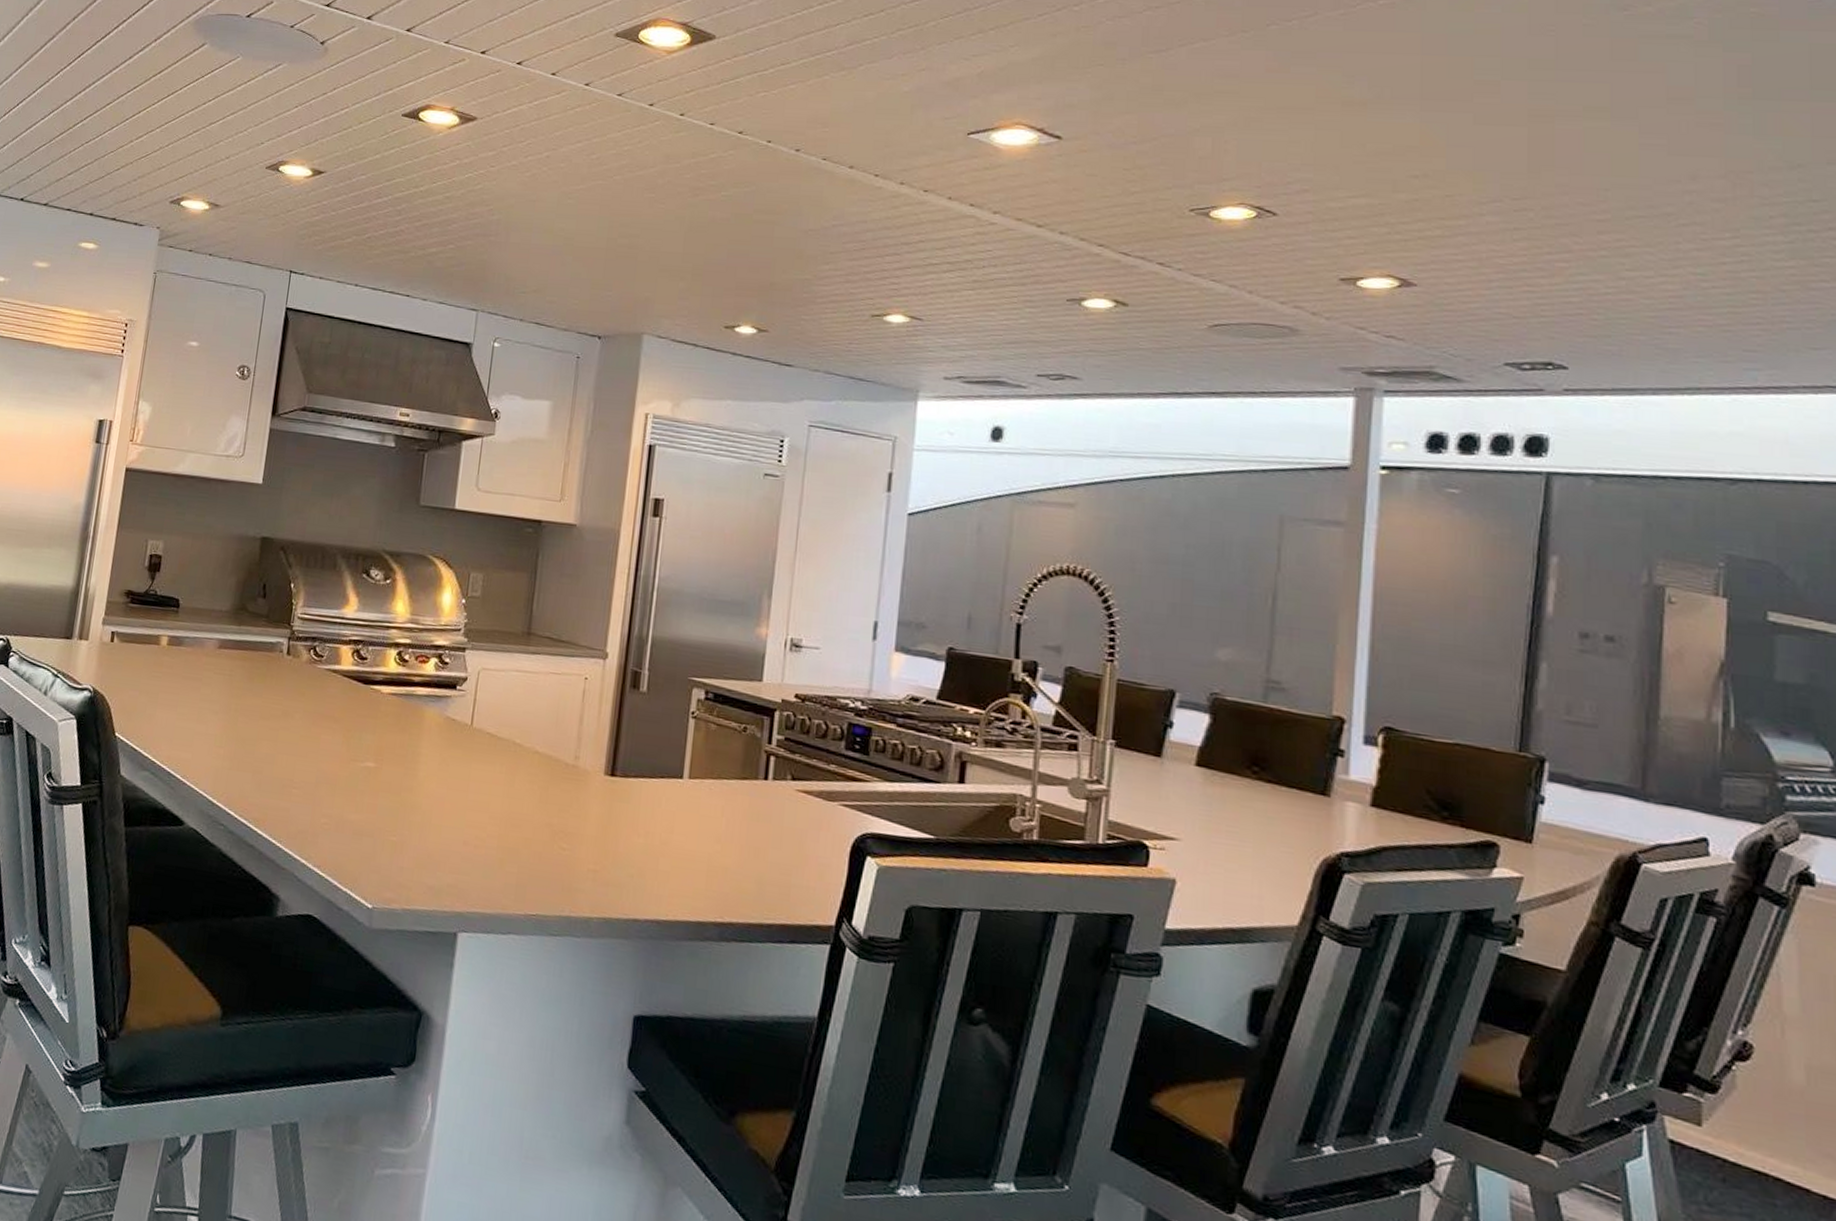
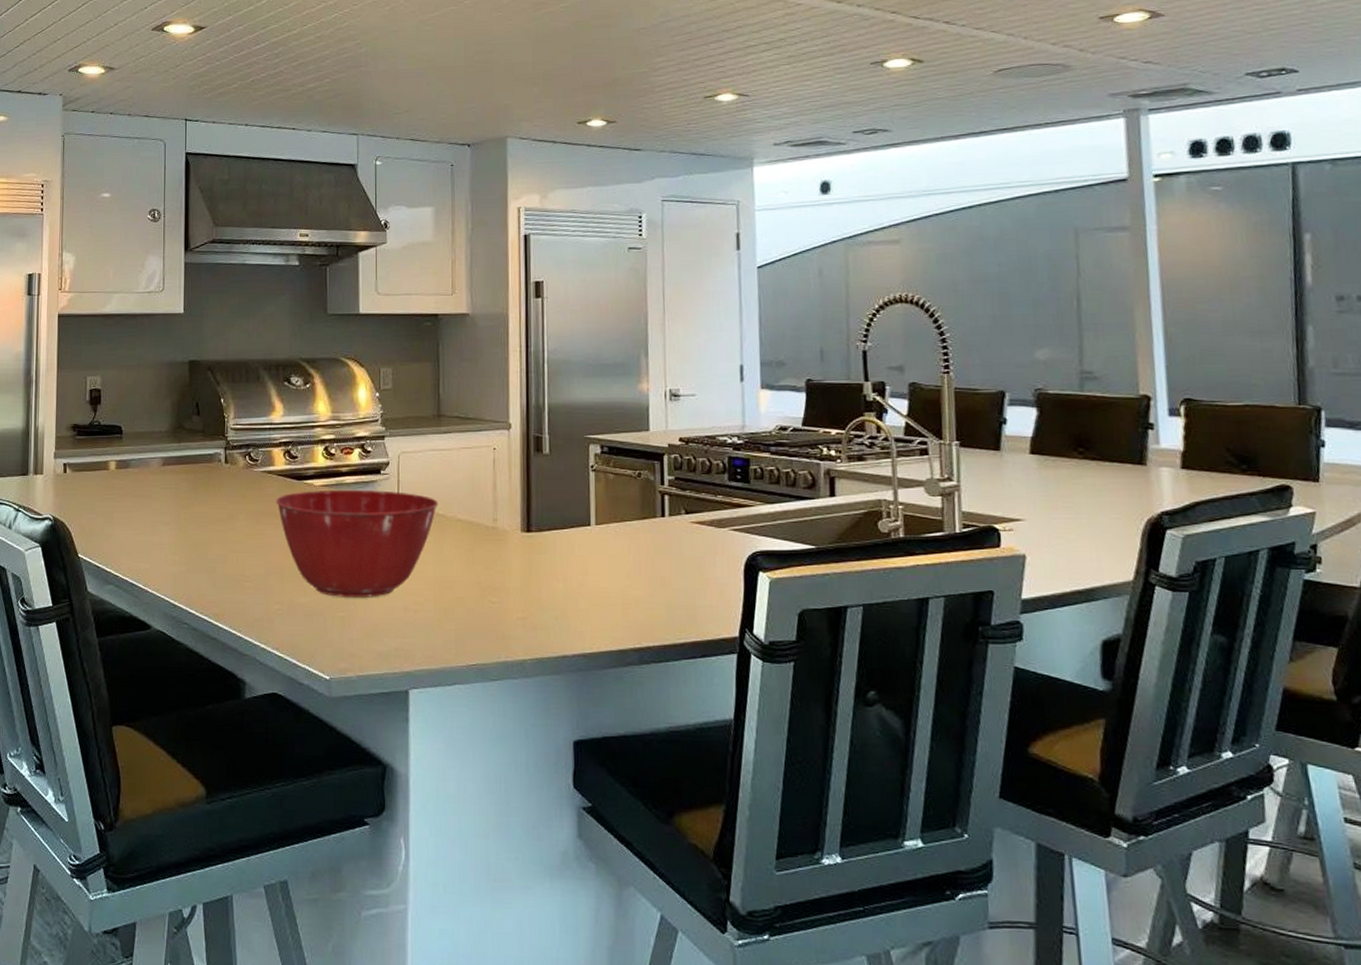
mixing bowl: none [337,697,517,825] -> present [276,489,439,597]

